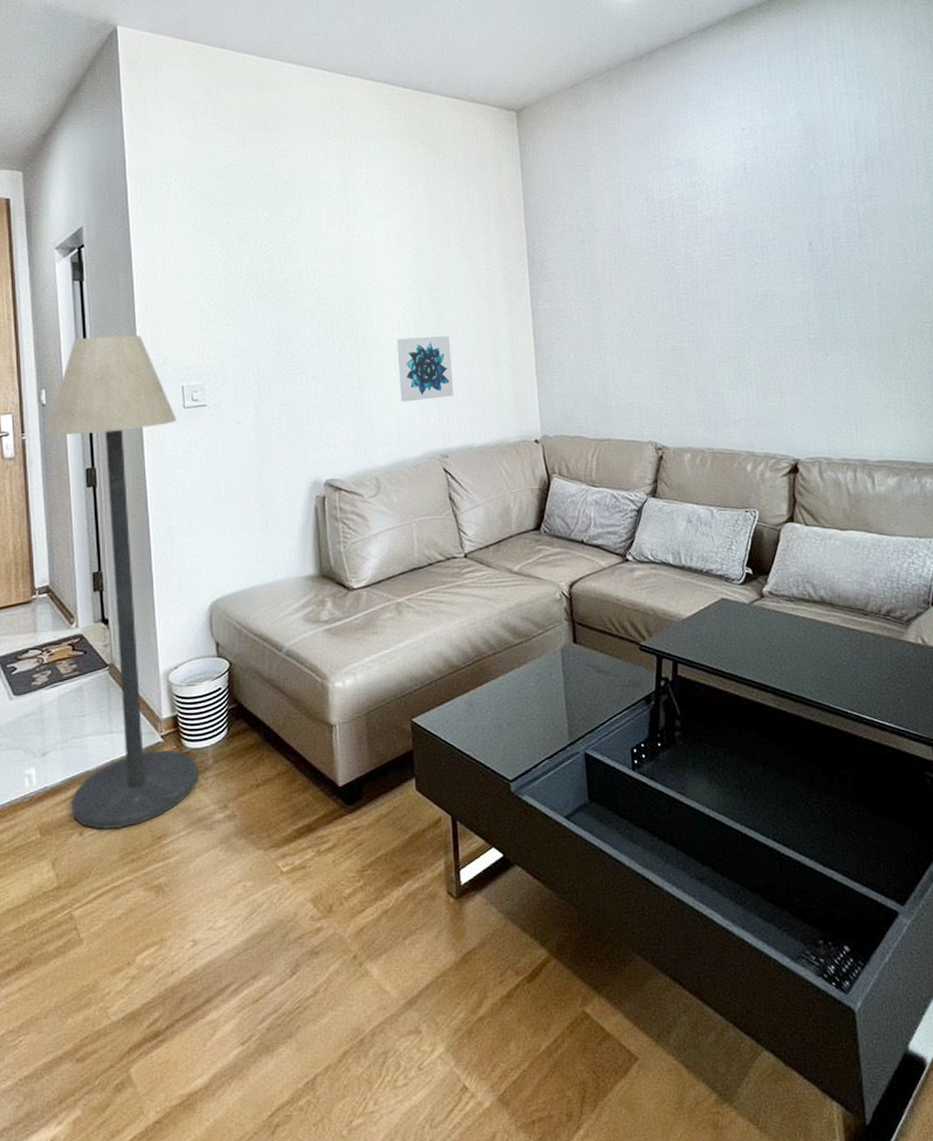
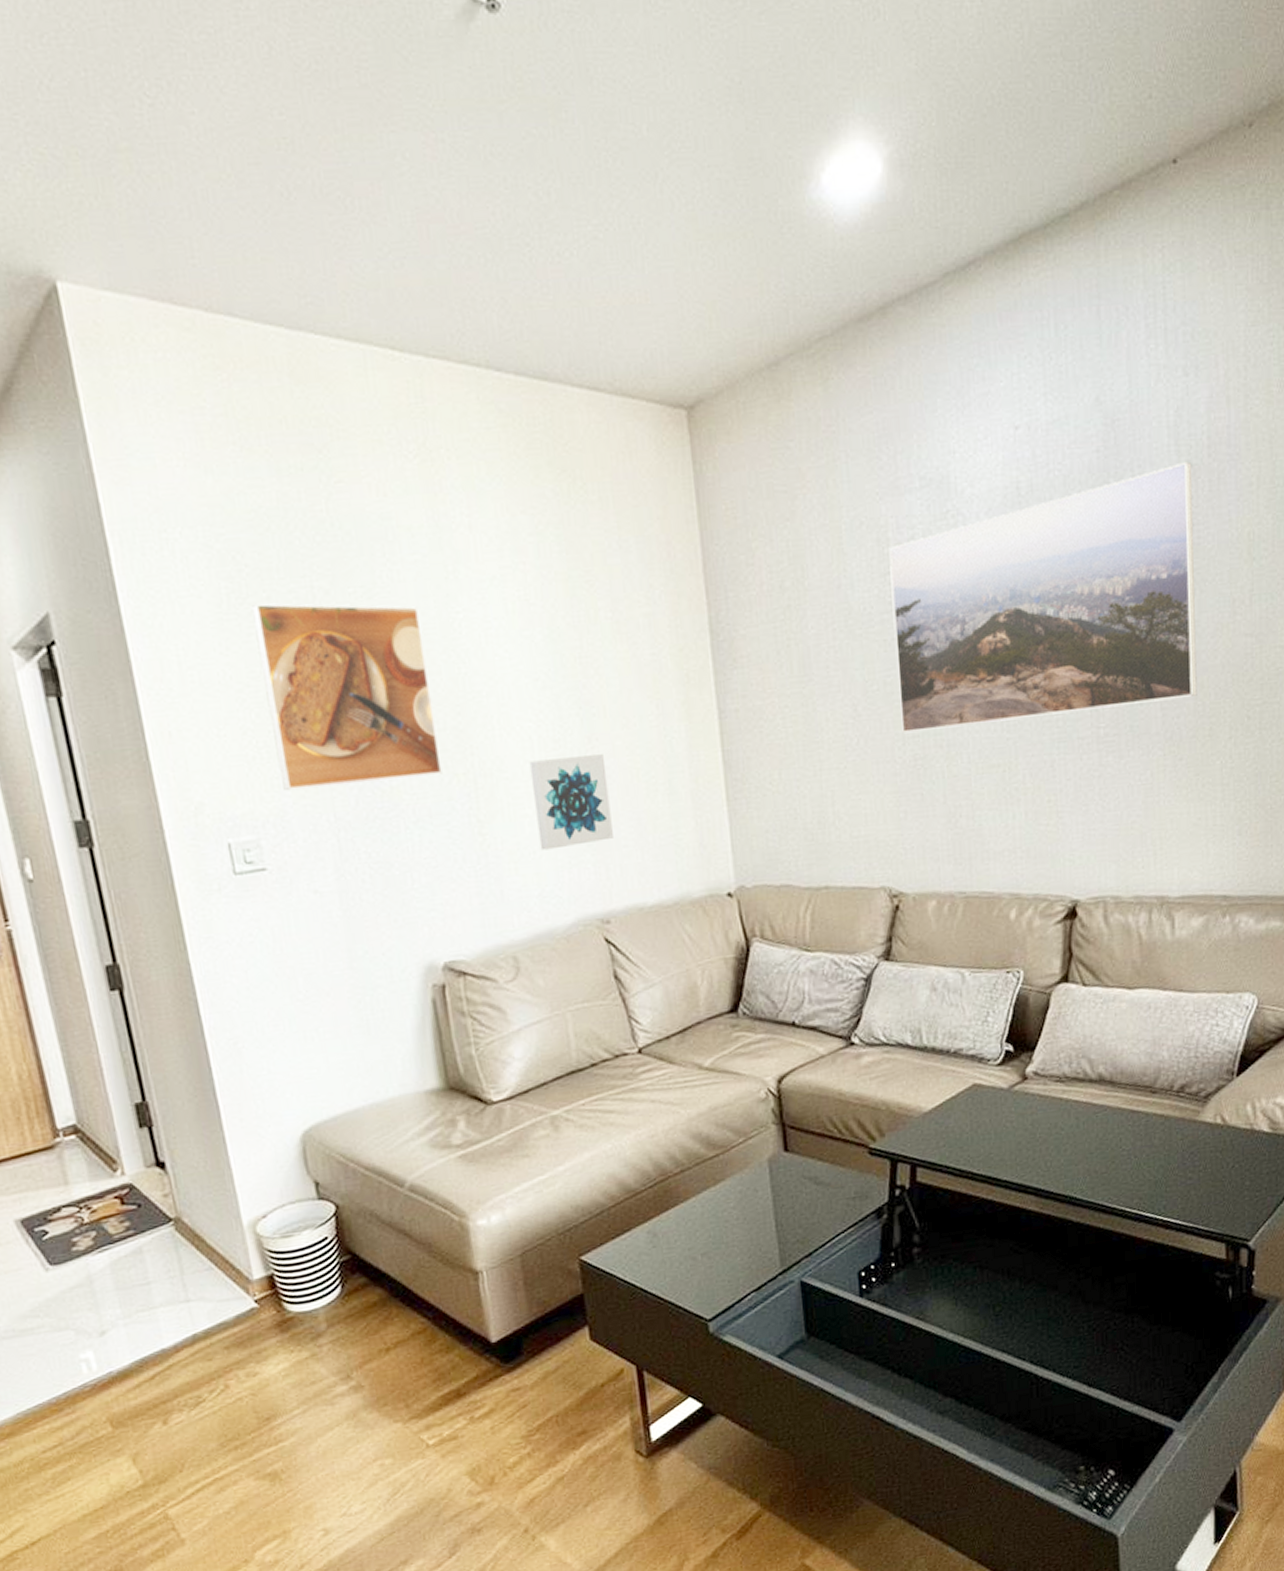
floor lamp: present [46,335,199,830] -> none [39,772,309,1416]
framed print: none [215,225,335,352] -> present [250,603,442,791]
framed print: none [654,154,882,331] -> present [889,461,1197,734]

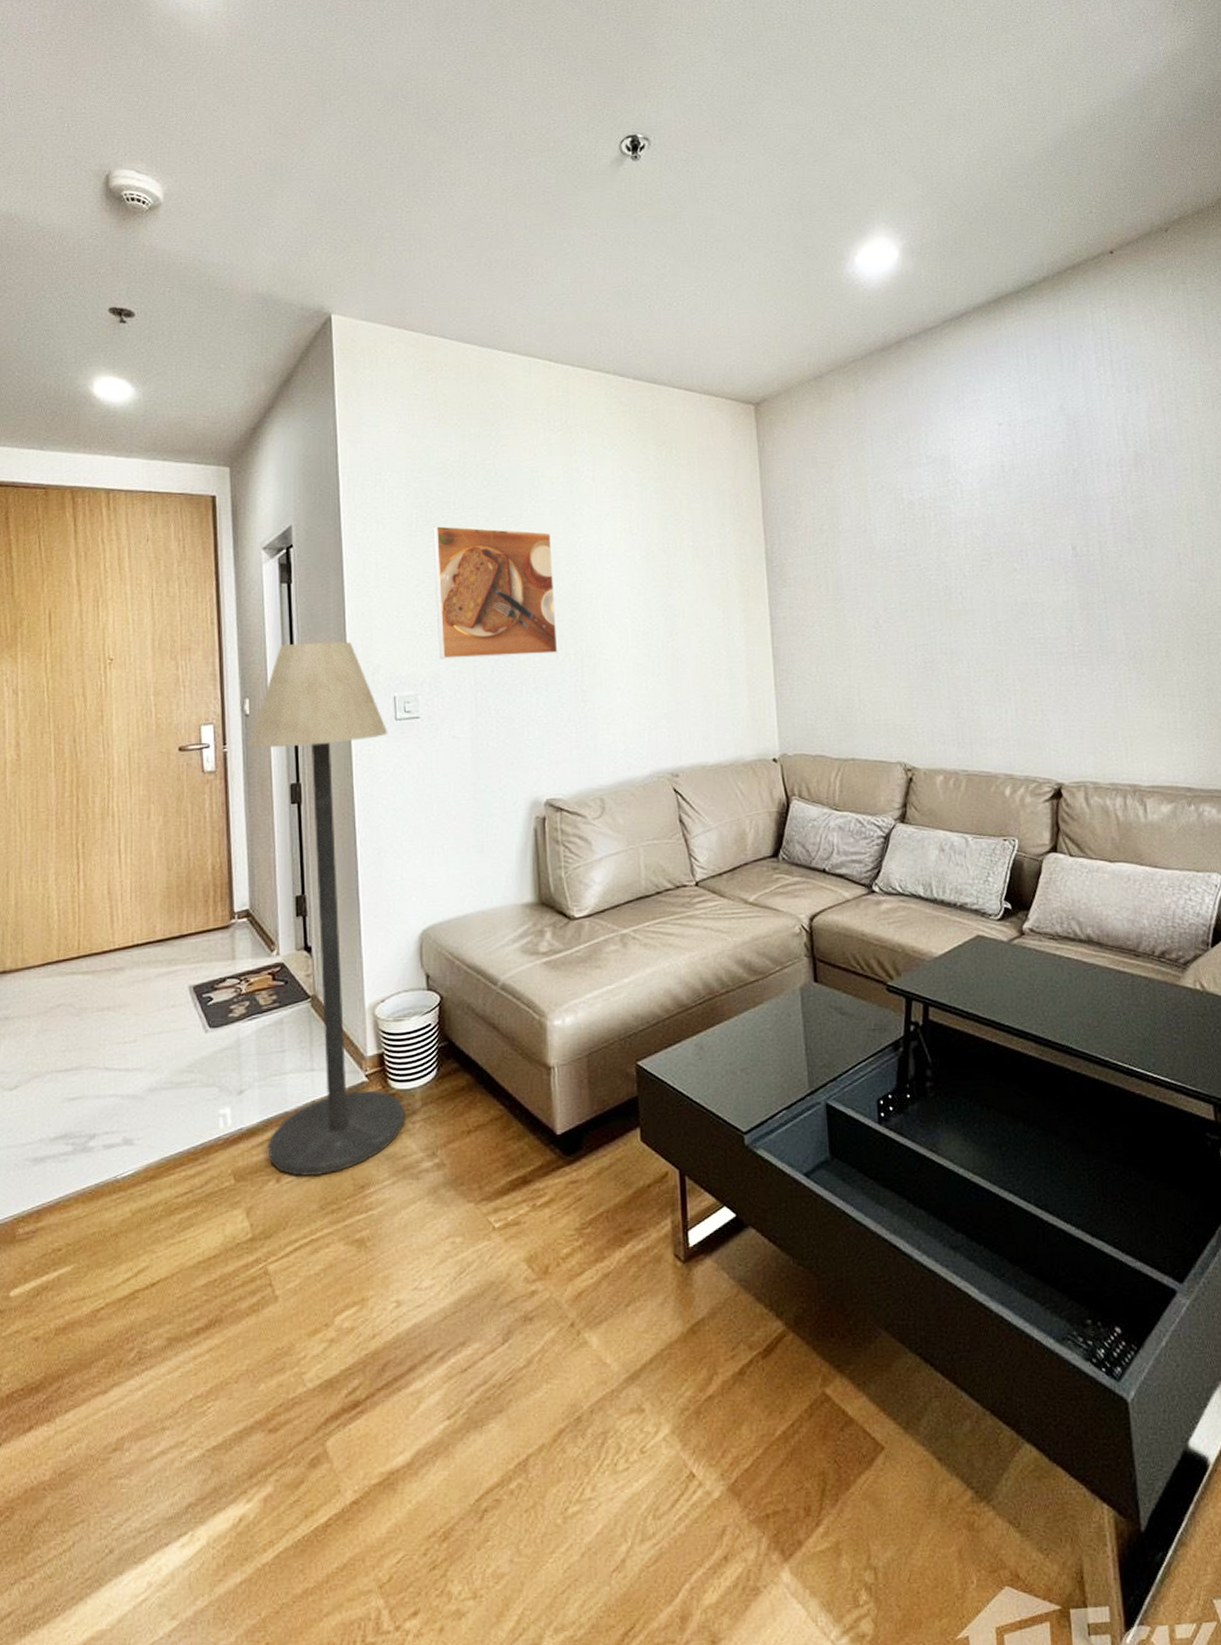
floor lamp: none [39,772,309,1416] -> present [249,641,405,1177]
wall art: present [529,754,613,851] -> none [624,645,685,716]
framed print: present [889,461,1197,734] -> none [903,452,1154,642]

